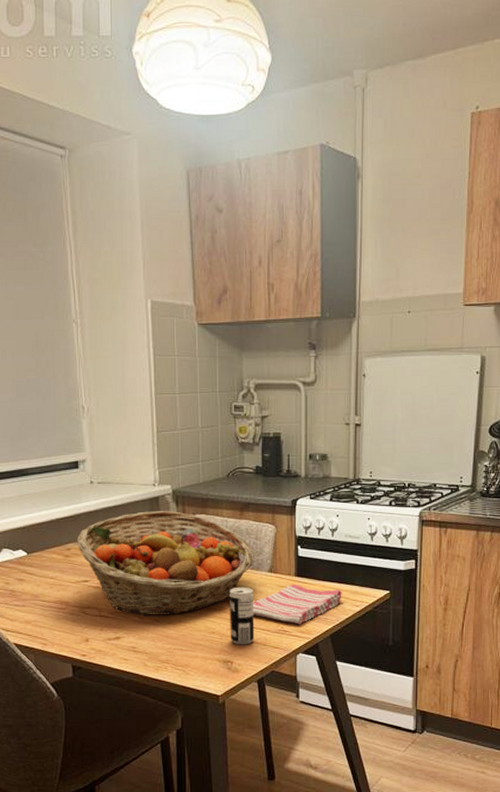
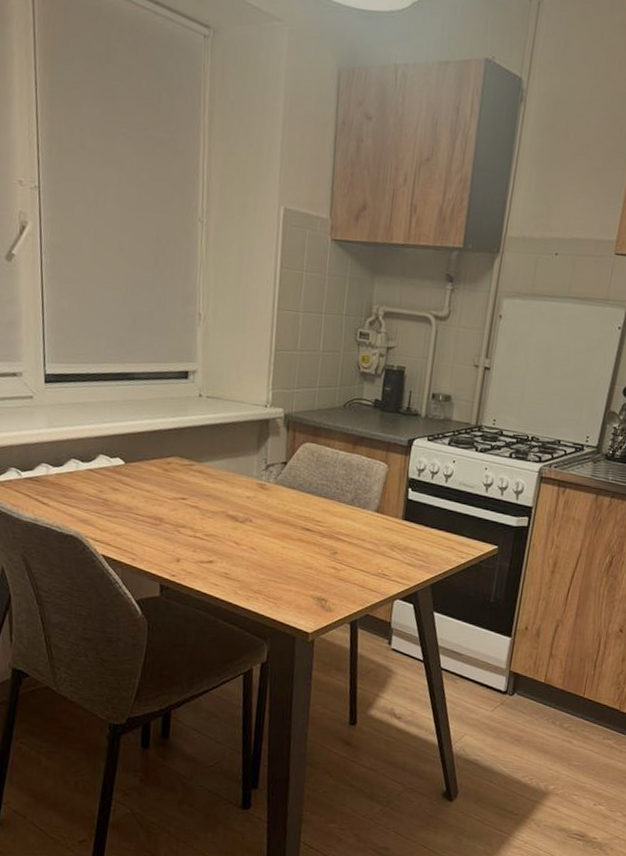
fruit basket: present [76,511,254,615] -> none [177,433,362,545]
beverage can: present [230,586,255,645] -> none [327,523,357,585]
dish towel: present [253,584,342,625] -> none [354,527,449,570]

